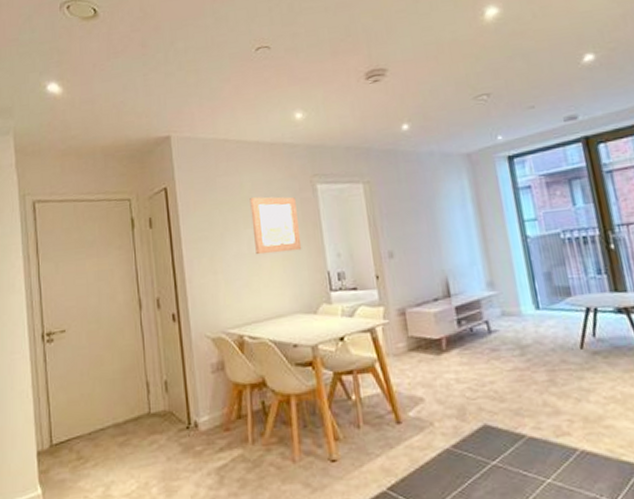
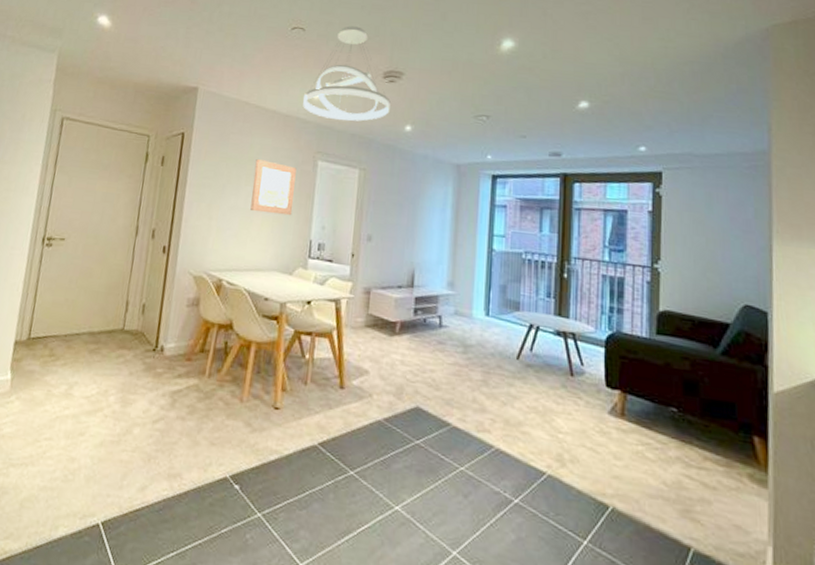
pendant light: none [285,30,381,137] -> present [303,26,391,122]

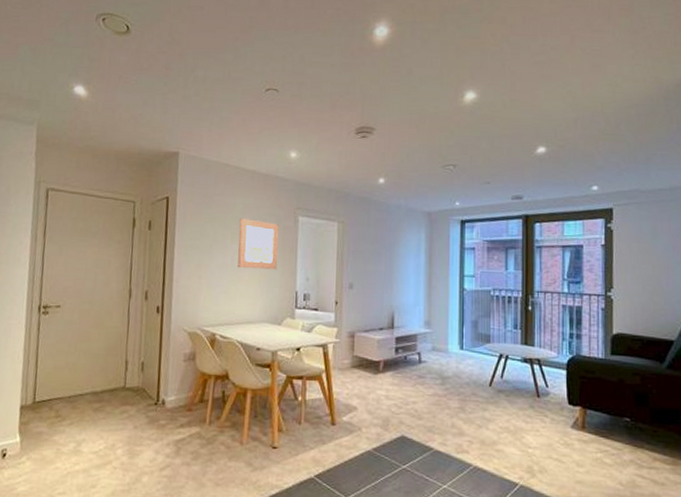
pendant light: present [303,26,391,122] -> none [281,85,364,177]

